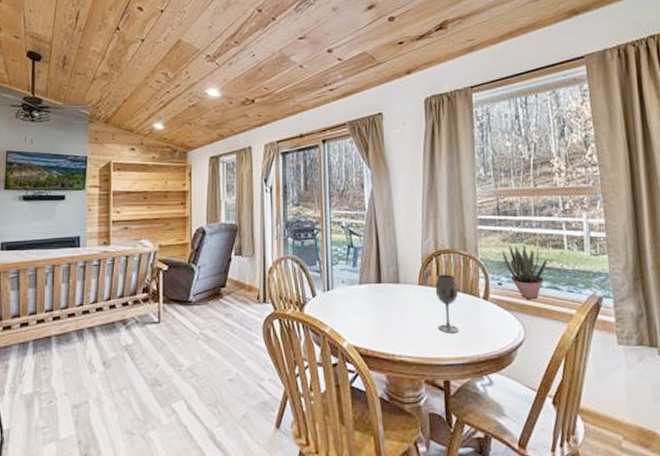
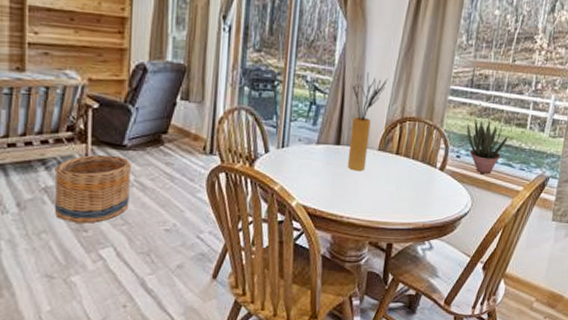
basket: none [133,311,197,379] -> present [54,154,132,224]
vase: none [384,212,416,307] -> present [347,72,388,171]
wine glass: present [435,274,459,333] -> none [390,141,417,200]

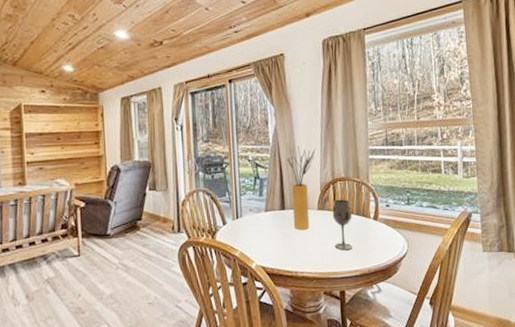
basket: present [54,154,132,224] -> none [54,244,117,308]
wine glass: none [390,141,417,200] -> present [332,199,353,251]
potted plant: present [466,118,508,175] -> none [389,171,428,218]

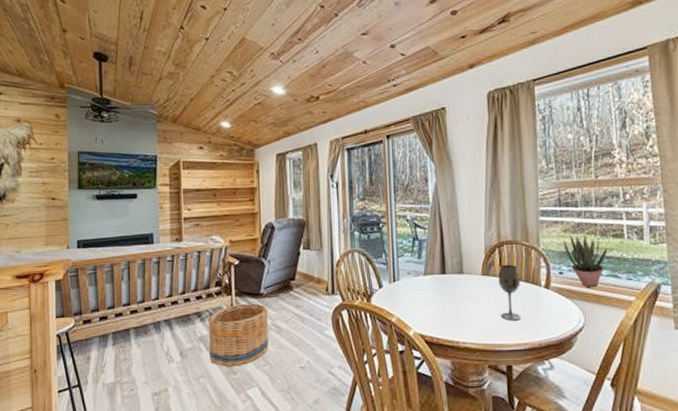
basket: none [54,244,117,308] -> present [208,303,269,368]
vase: present [287,145,316,230] -> none [448,205,480,297]
potted plant: none [389,171,428,218] -> present [563,234,608,288]

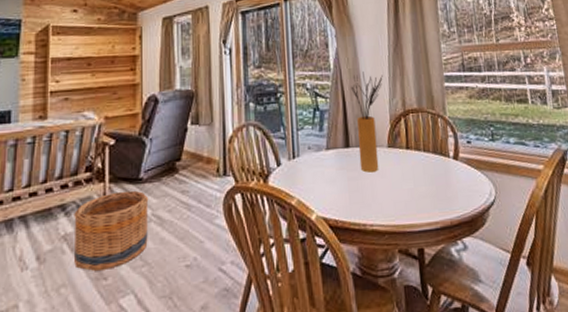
vase: none [448,205,480,297] -> present [351,72,383,173]
wine glass: present [498,264,521,321] -> none [404,134,431,198]
potted plant: present [563,234,608,288] -> none [469,101,514,157]

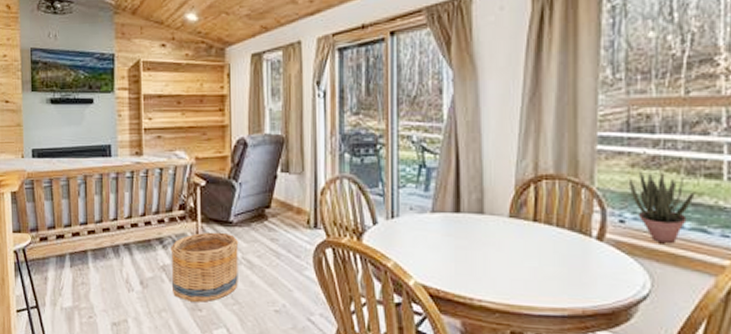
vase: present [351,72,383,173] -> none [467,125,511,243]
potted plant: none [469,101,514,157] -> present [628,171,695,244]

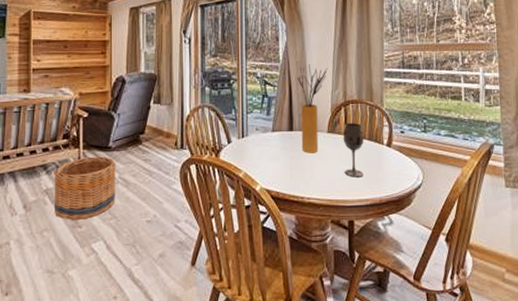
vase: none [467,125,511,243] -> present [297,64,327,153]
wine glass: none [531,205,562,279] -> present [343,122,364,178]
potted plant: present [628,171,695,244] -> none [405,95,446,147]

